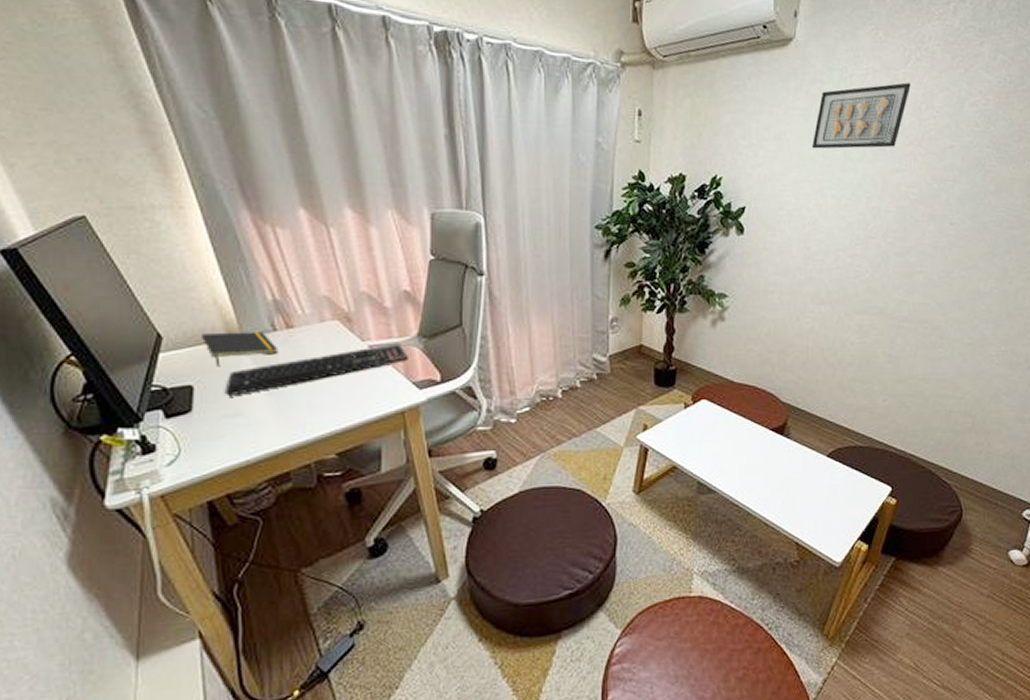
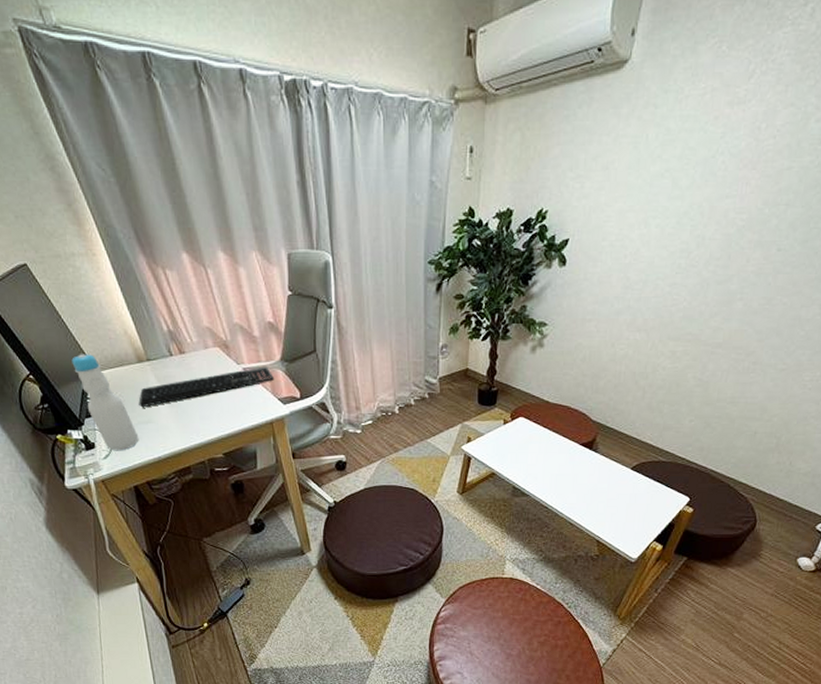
bottle: none [135,329,221,455] -> present [71,354,139,451]
notepad: present [200,332,279,367] -> none [118,357,175,384]
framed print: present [811,82,911,149] -> none [639,100,752,177]

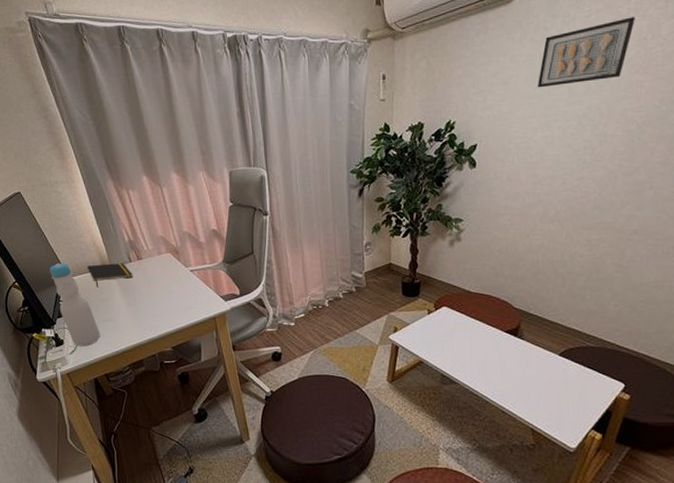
notepad: none [118,357,175,384] -> present [87,263,133,288]
keyboard: present [138,366,275,408] -> none [102,268,218,308]
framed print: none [639,100,752,177] -> present [537,17,635,88]

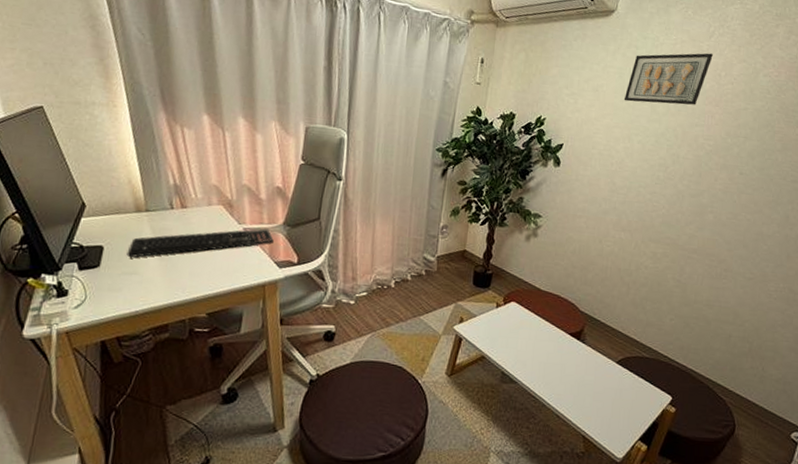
bottle: present [49,263,101,347] -> none [65,197,119,302]
notepad: present [87,263,133,288] -> none [115,206,173,233]
keyboard: none [102,268,218,308] -> present [126,228,275,258]

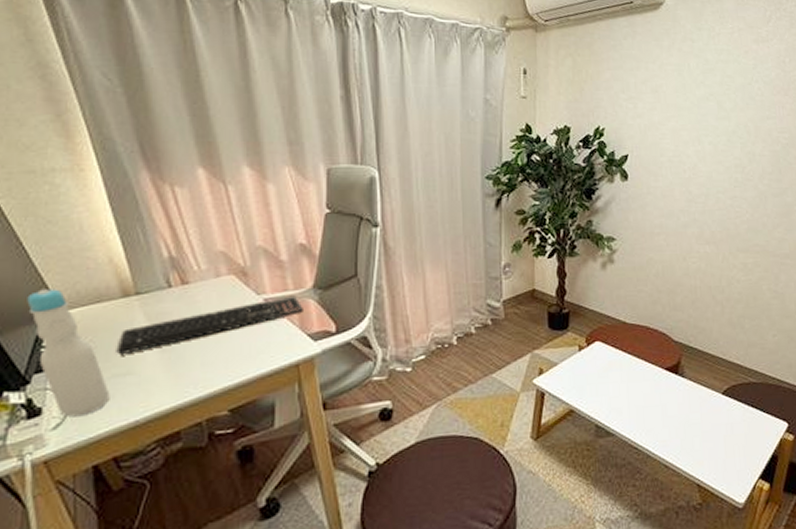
bottle: none [65,197,119,302] -> present [27,289,110,418]
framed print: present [624,53,713,105] -> none [686,39,774,100]

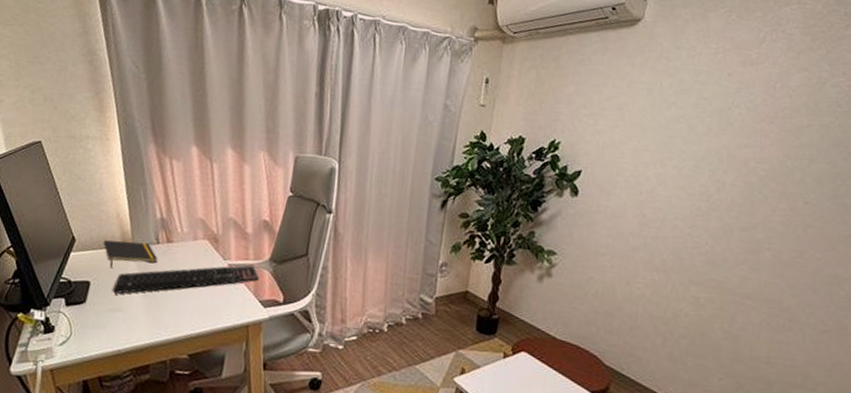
bottle: present [27,289,110,418] -> none [56,232,103,339]
notepad: none [94,289,173,326] -> present [103,240,158,269]

